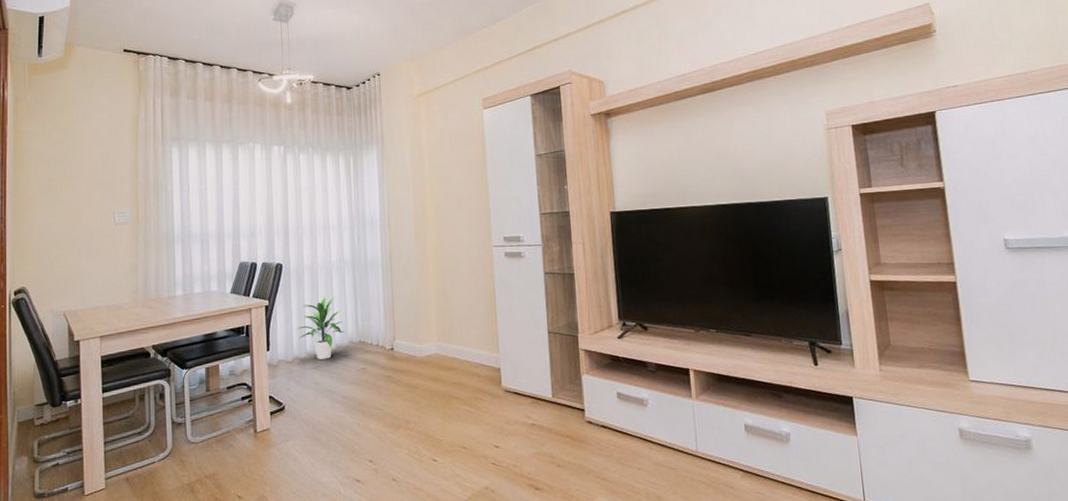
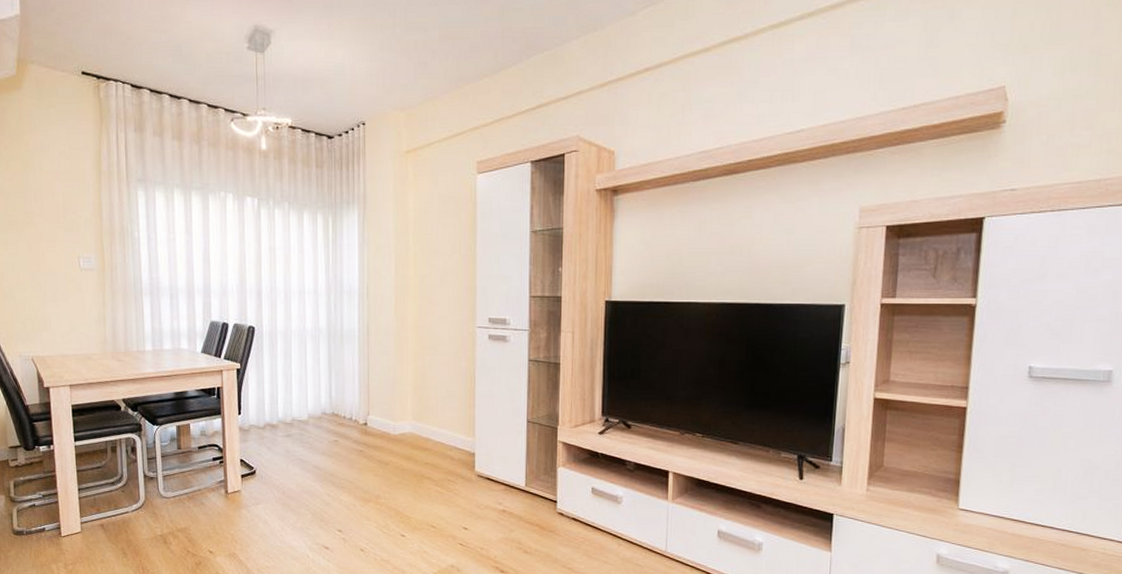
indoor plant: present [295,295,345,359] -> none [268,364,318,428]

